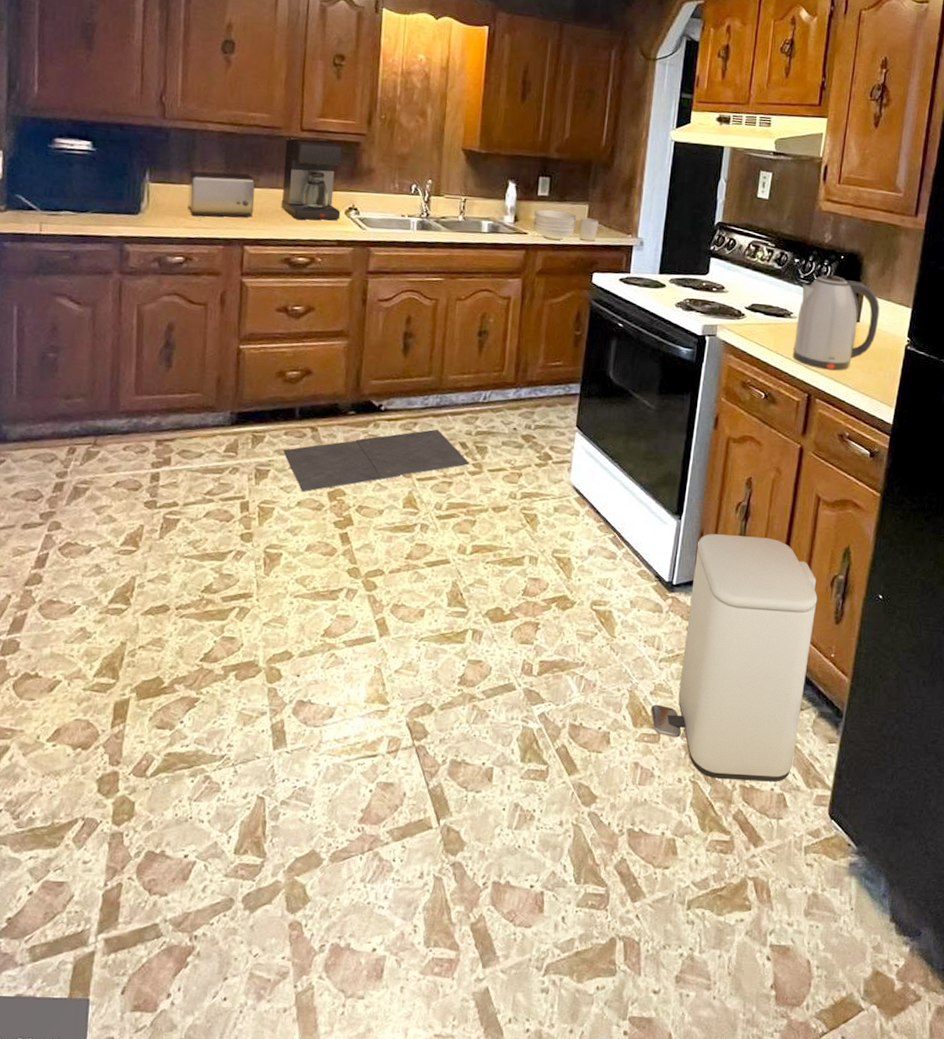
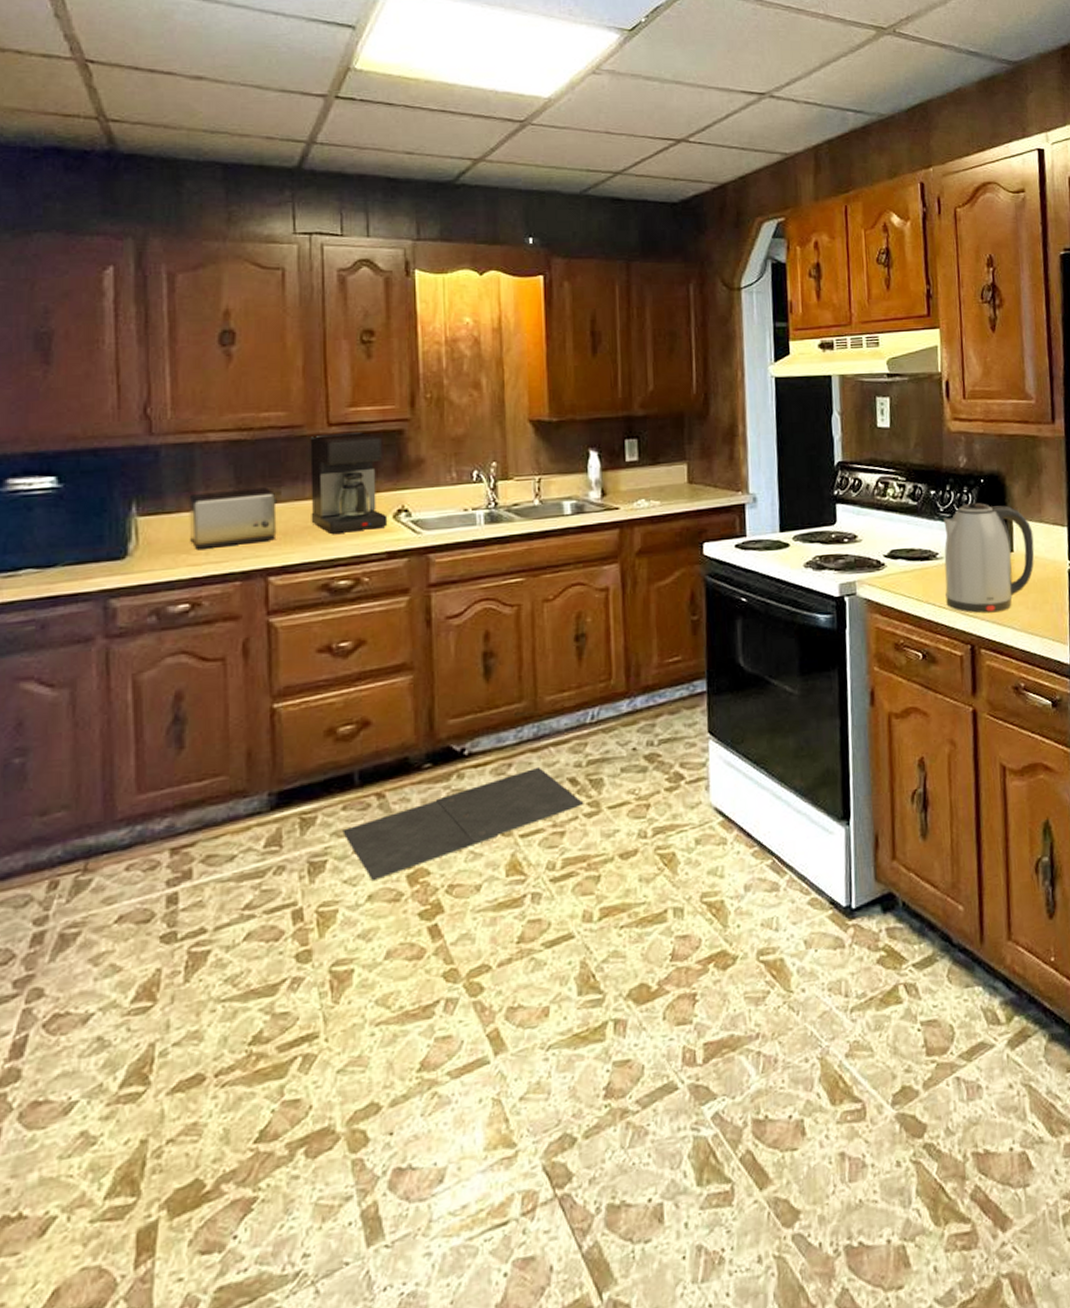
bowl: present [533,209,577,241] -> none [624,475,676,512]
mug: present [578,217,605,241] -> none [678,479,710,507]
pedal bin: present [650,533,818,782] -> none [848,827,1031,1151]

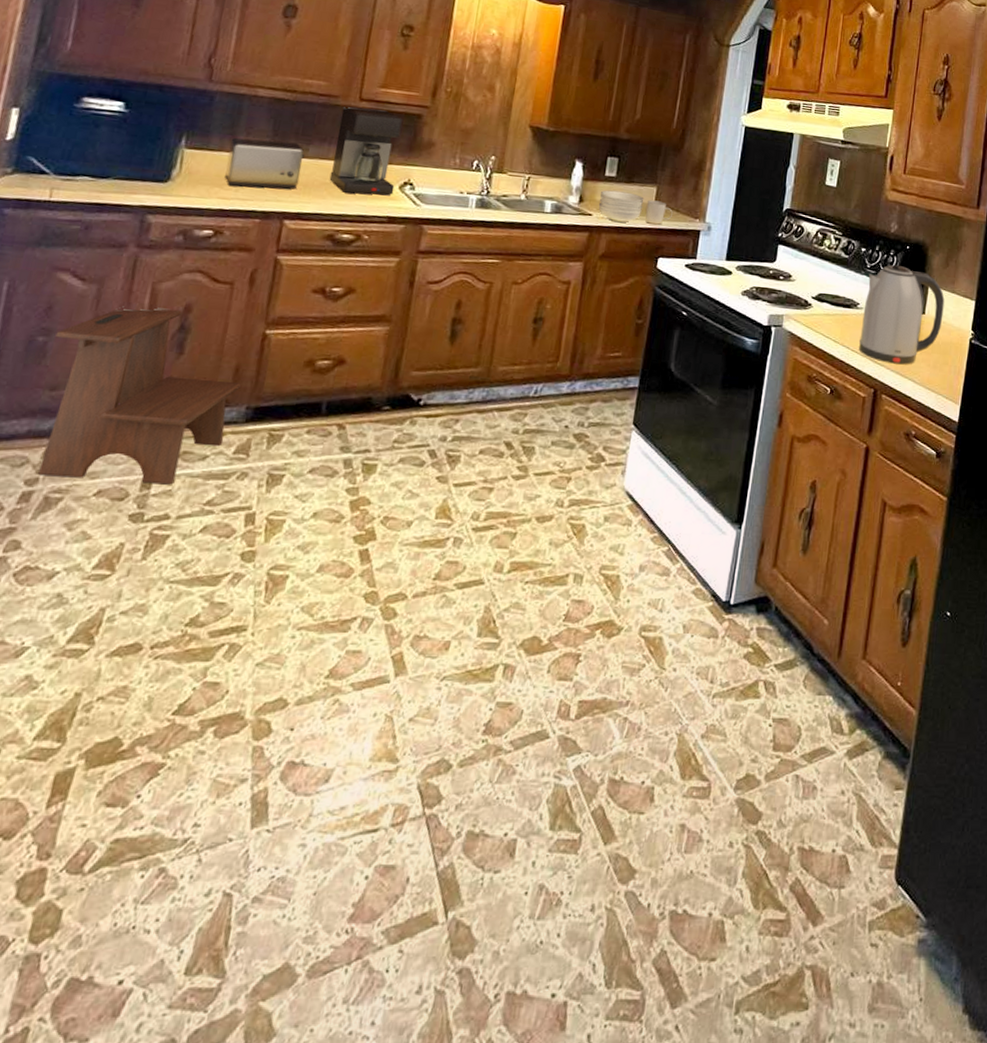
step stool: none [33,699,257,911] -> present [38,306,241,485]
door mat: present [342,766,584,880] -> none [303,426,515,500]
bowl: none [624,475,676,512] -> present [598,190,645,223]
mug: none [678,479,710,507] -> present [645,200,673,225]

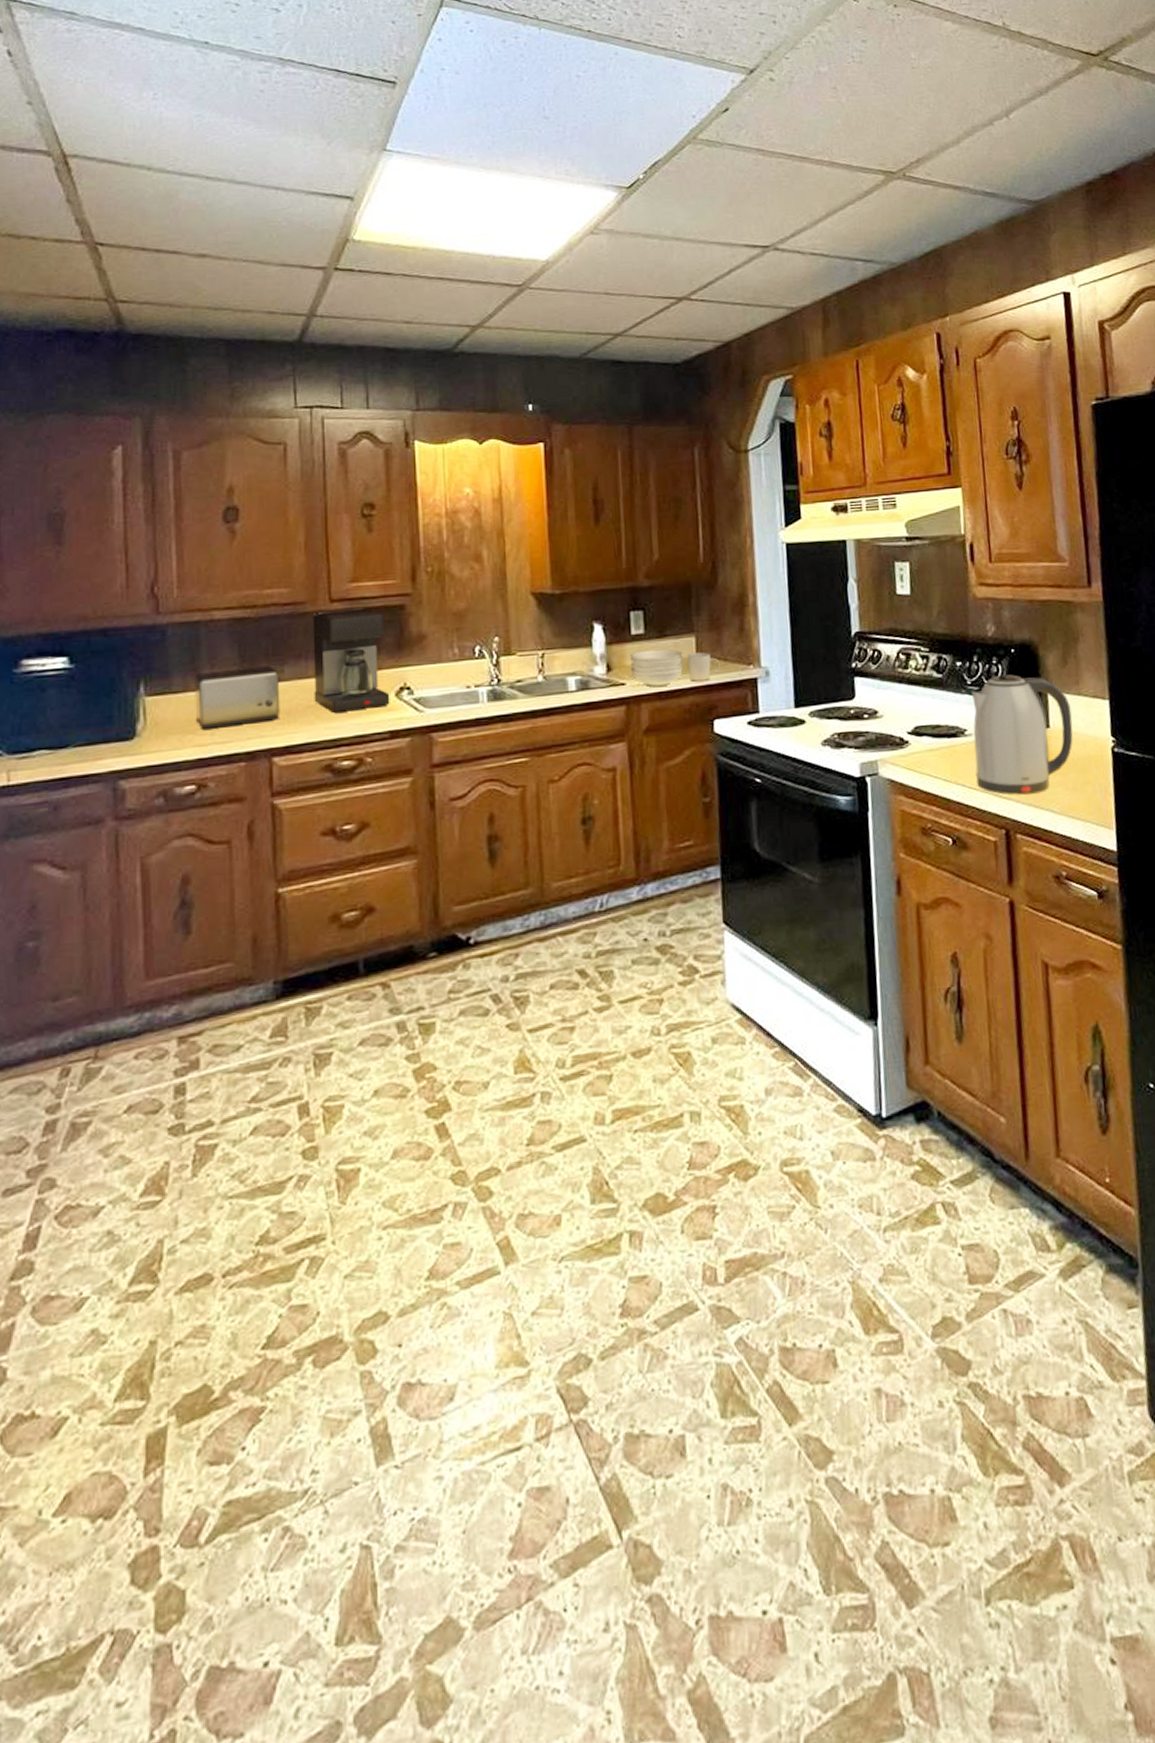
step stool: present [38,306,241,485] -> none [46,883,262,1099]

